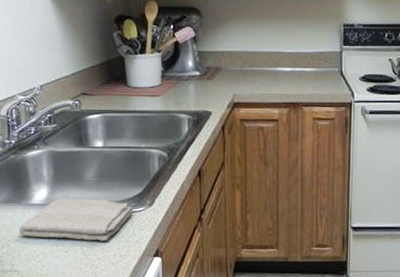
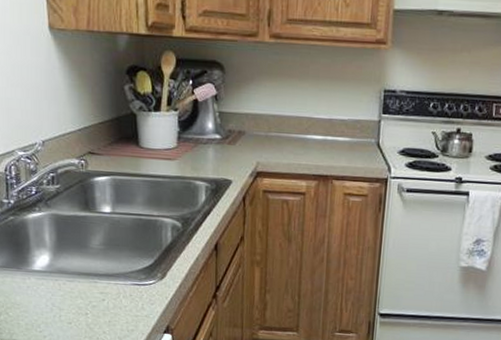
washcloth: present [19,198,133,241] -> none [18,266,143,315]

